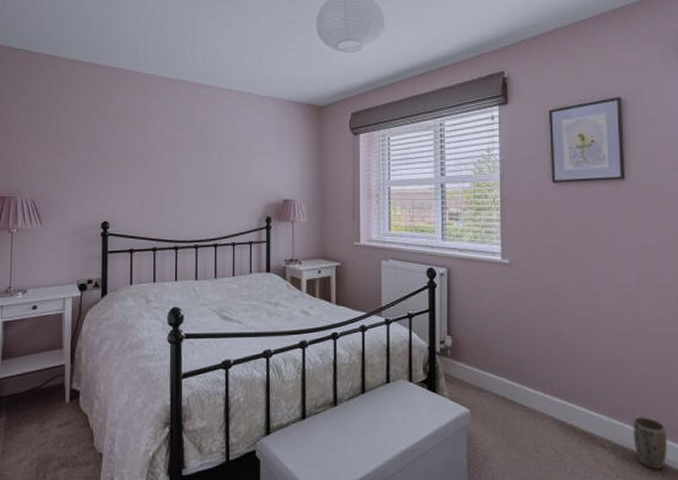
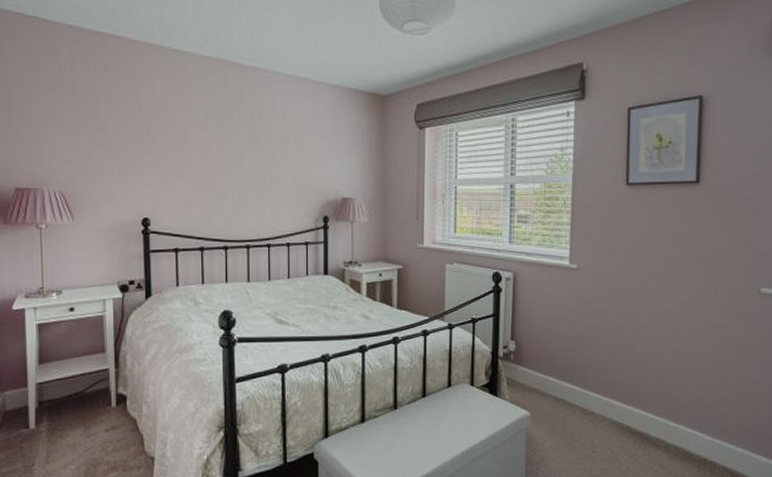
plant pot: present [633,417,667,470] -> none [686,418,719,467]

